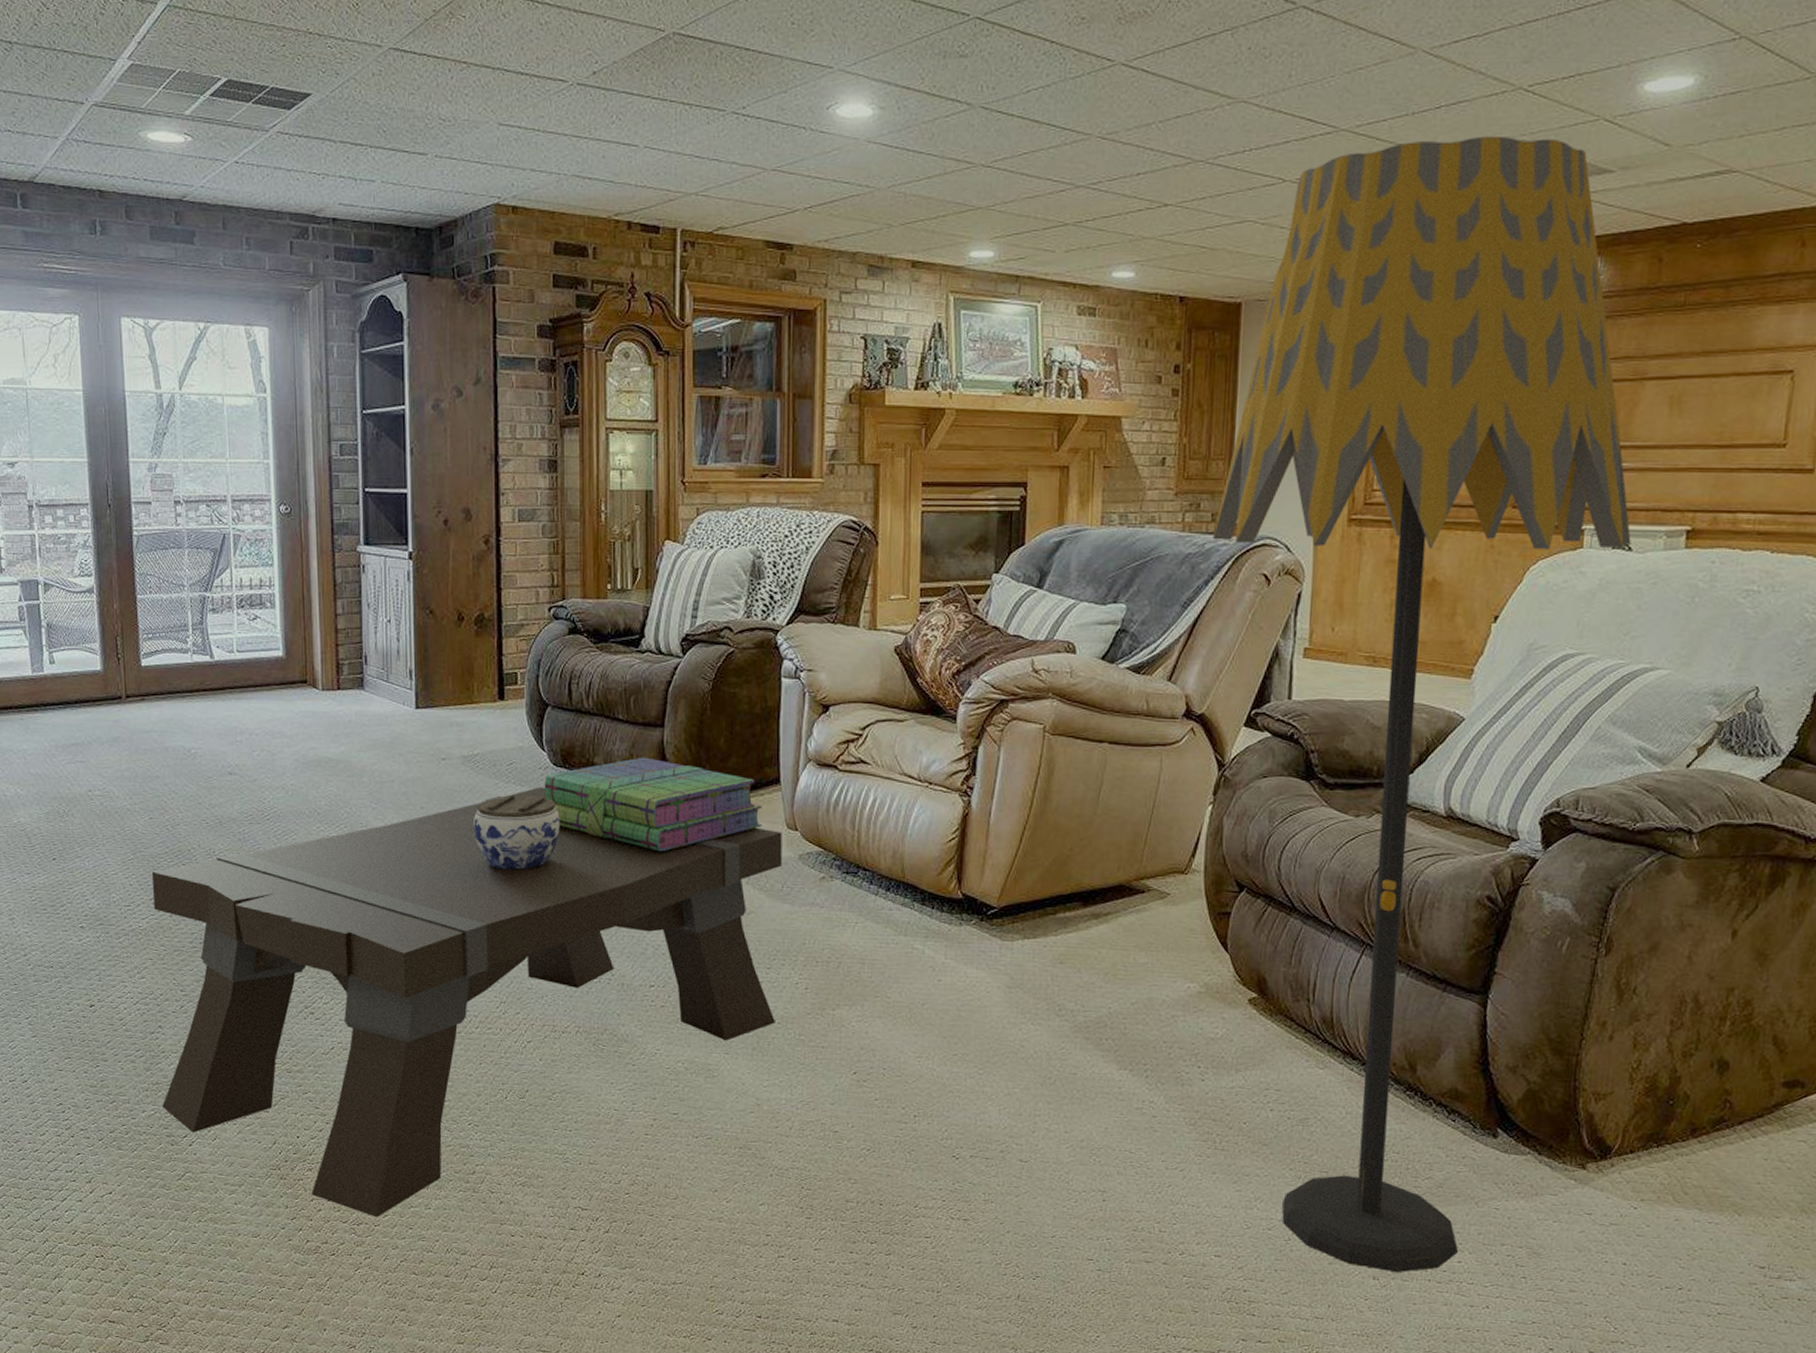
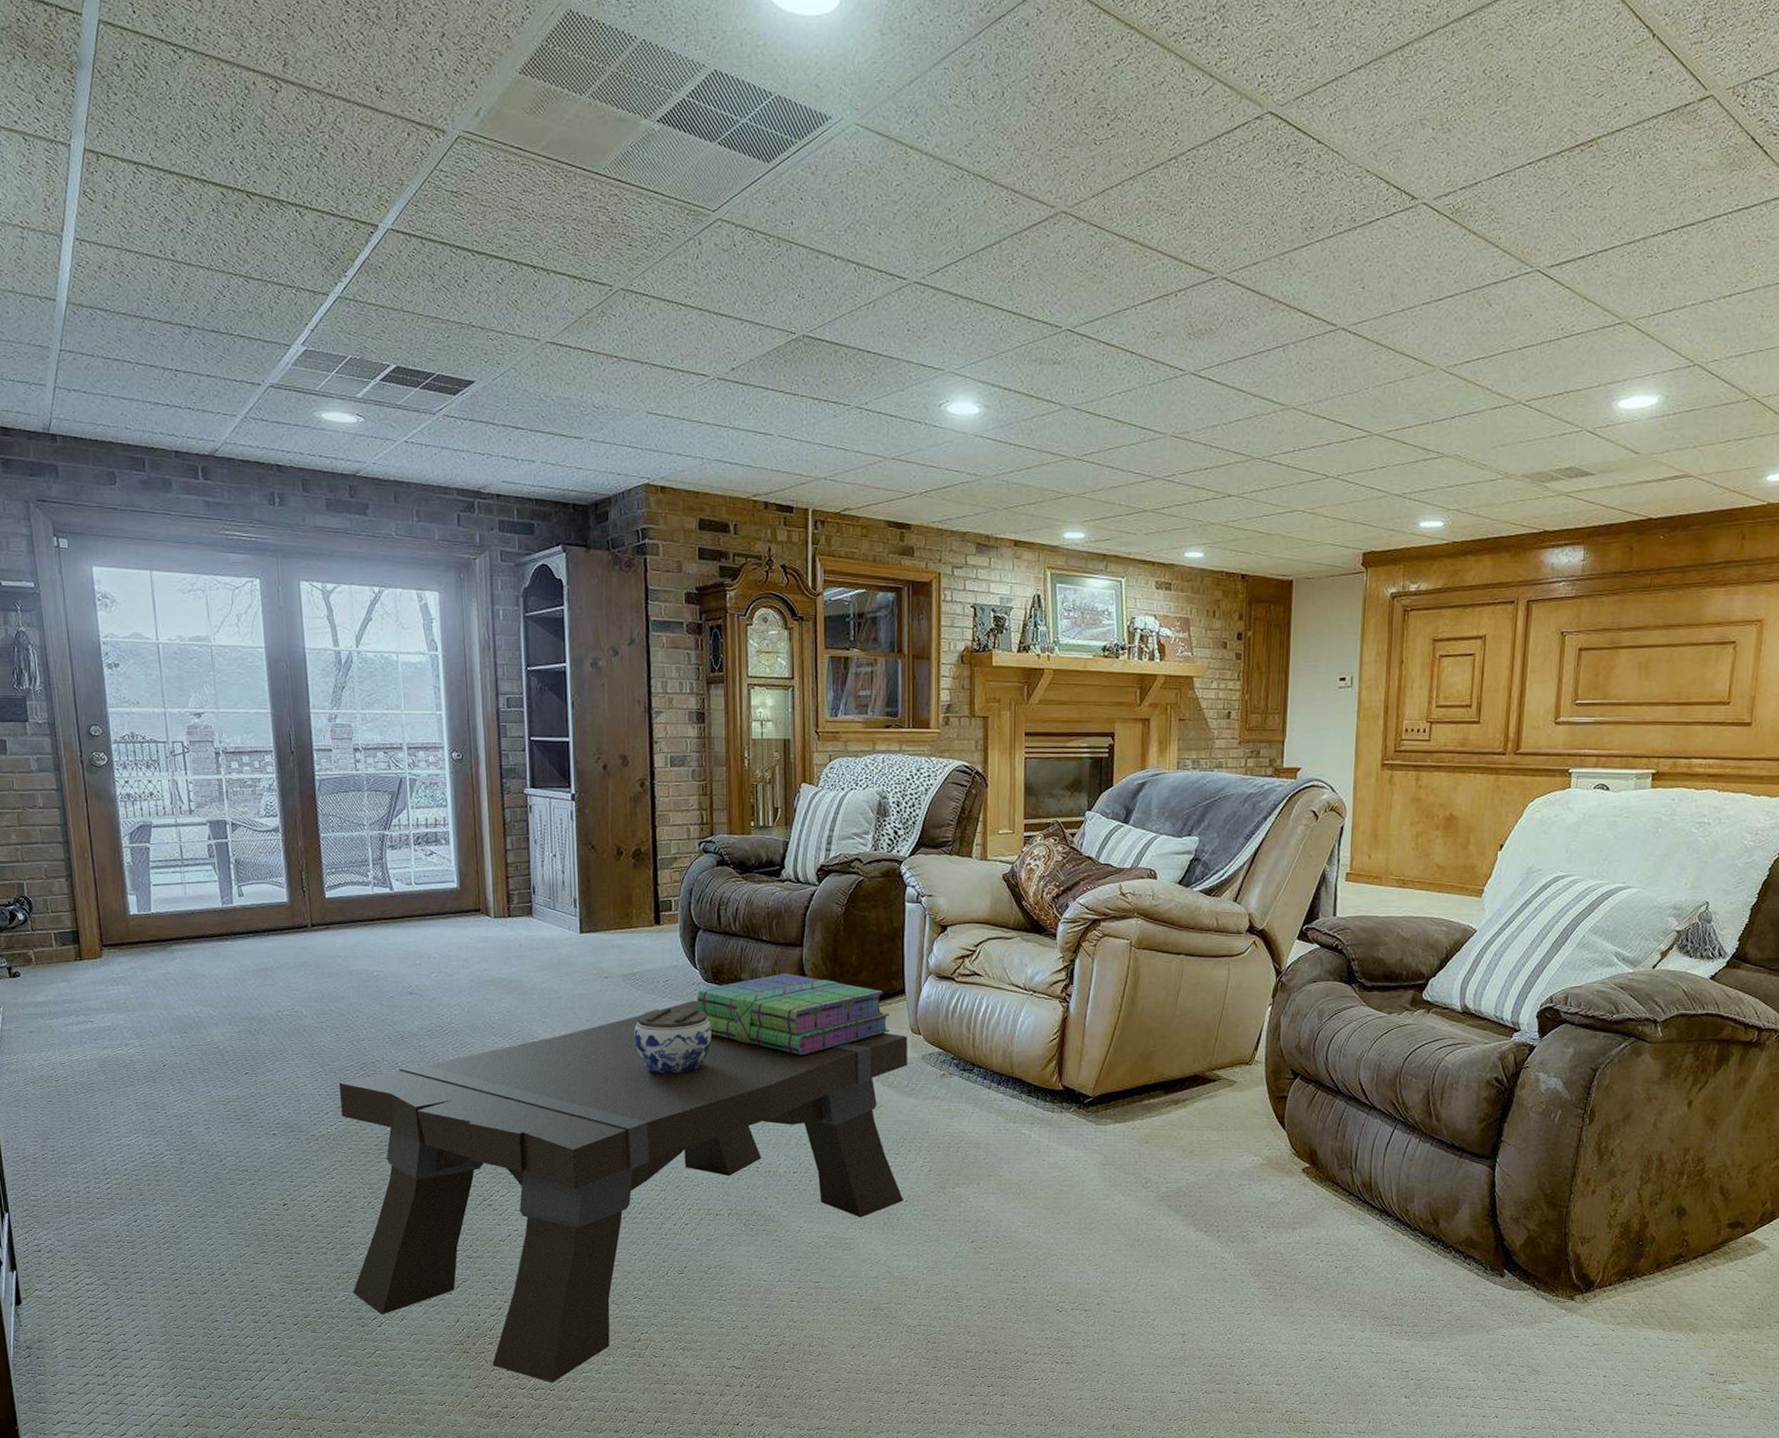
floor lamp: present [1212,135,1631,1273] -> none [1270,442,1609,1392]

